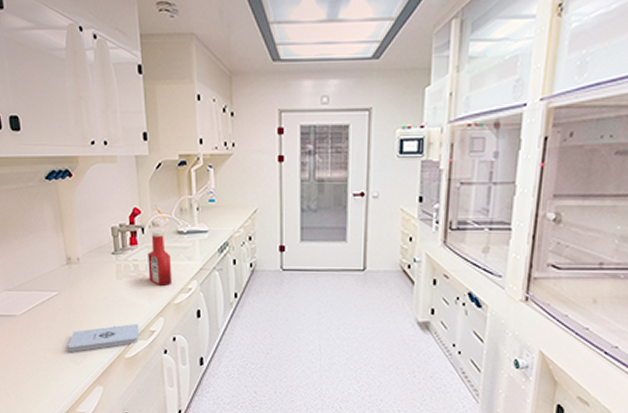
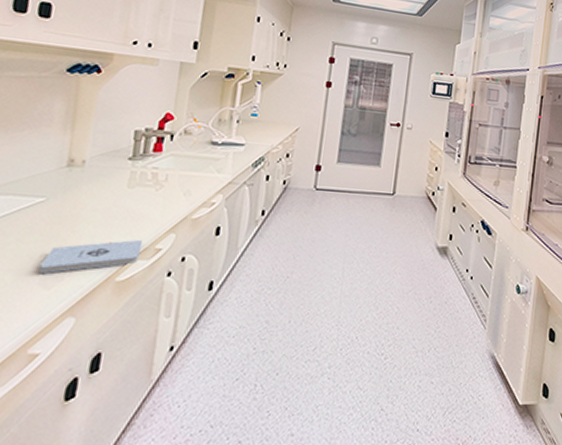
ketchup bottle: present [148,230,173,286] -> none [167,138,198,198]

